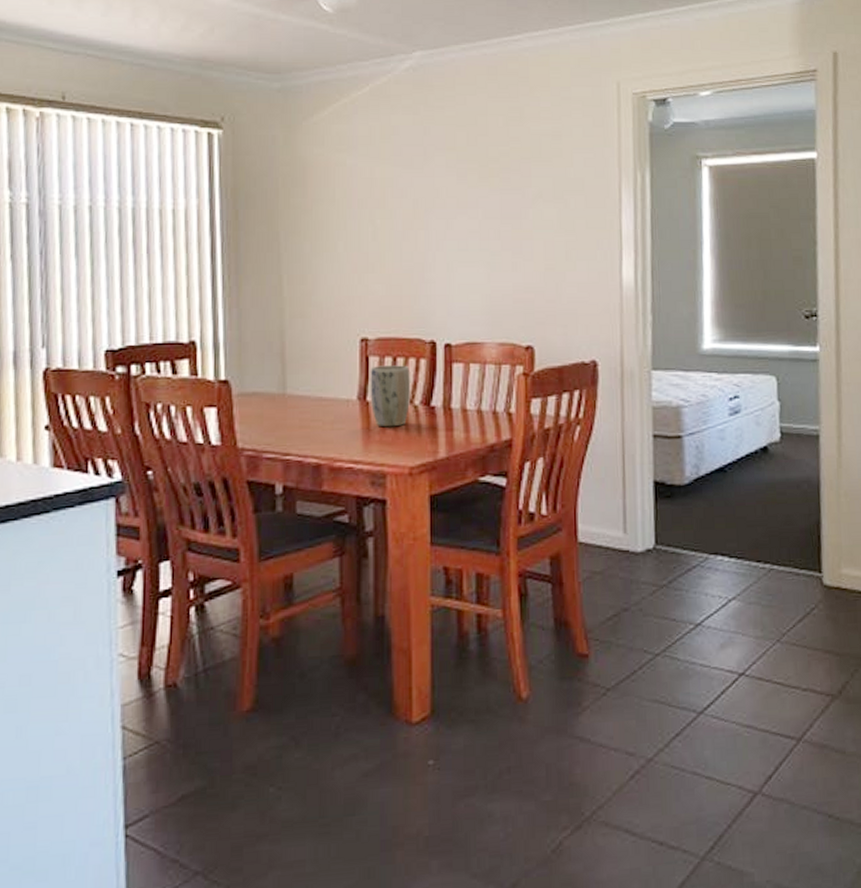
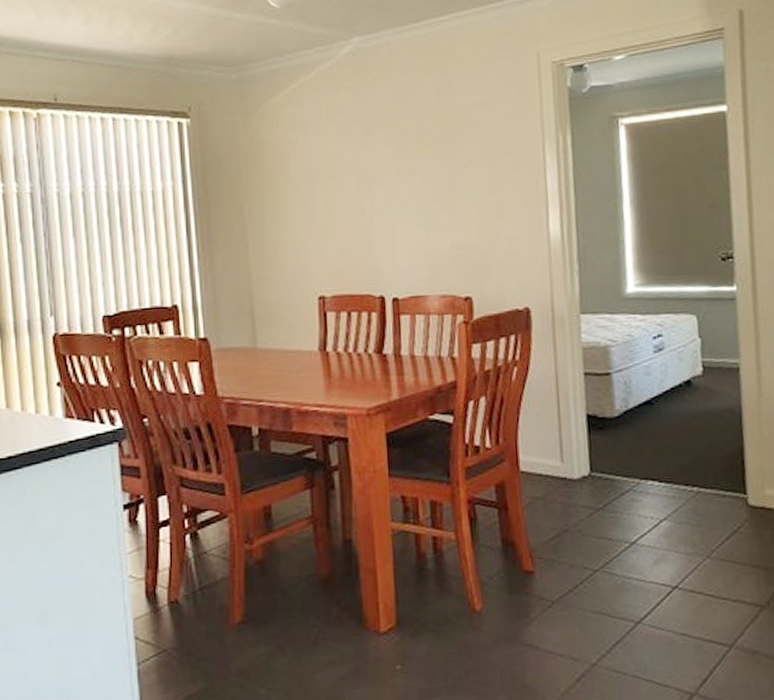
plant pot: present [370,365,410,427] -> none [328,318,365,374]

